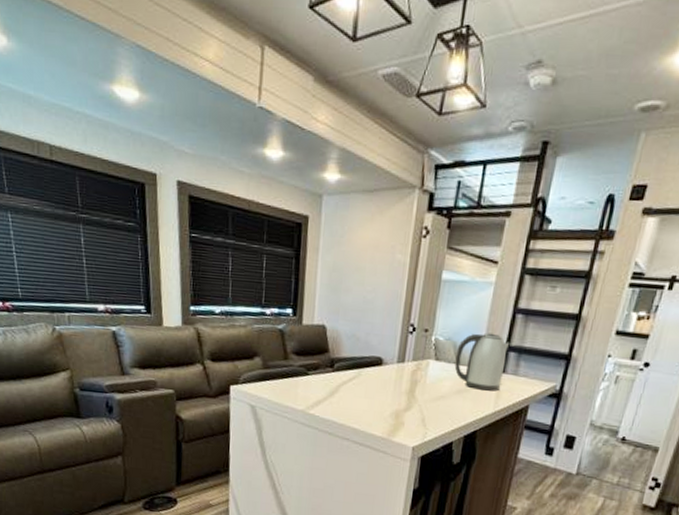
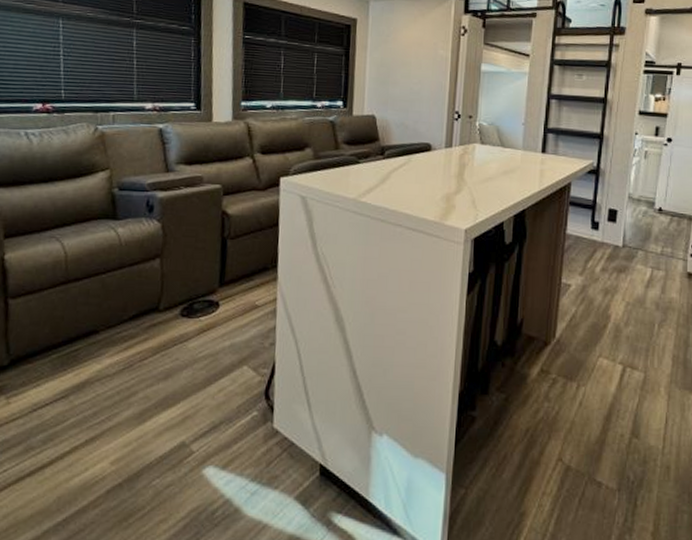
kettle: present [454,333,510,391] -> none [499,117,548,171]

